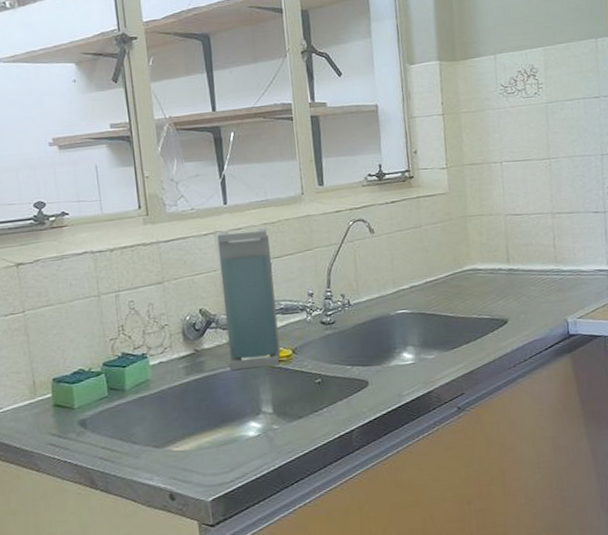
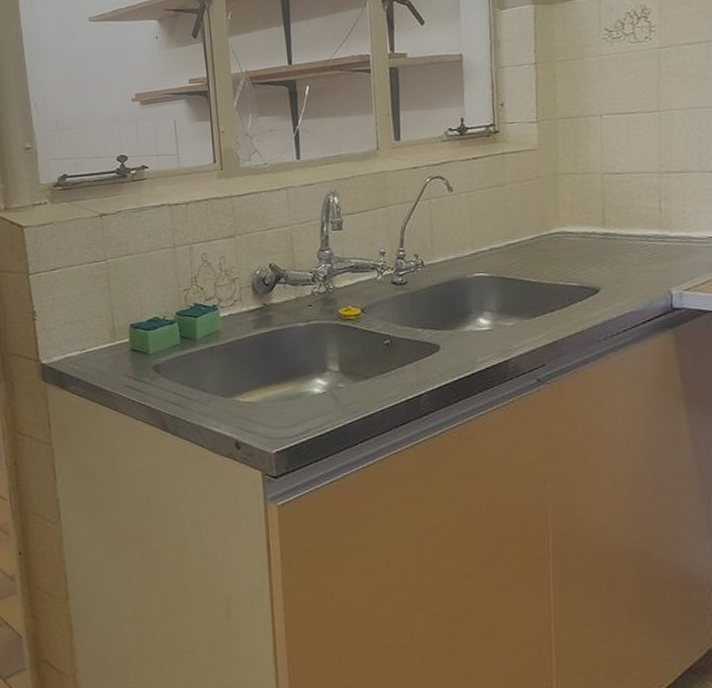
soap dispenser: present [217,228,281,370] -> none [289,184,349,326]

